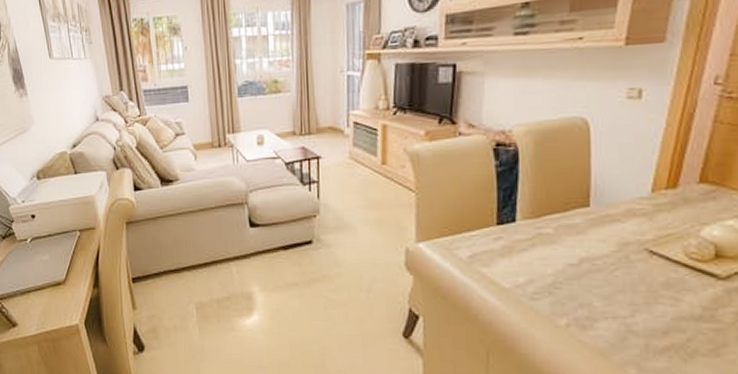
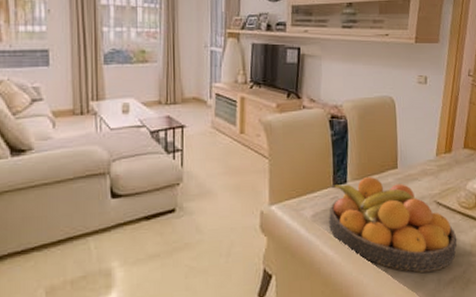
fruit bowl: none [490,215,680,334] -> present [329,176,457,273]

